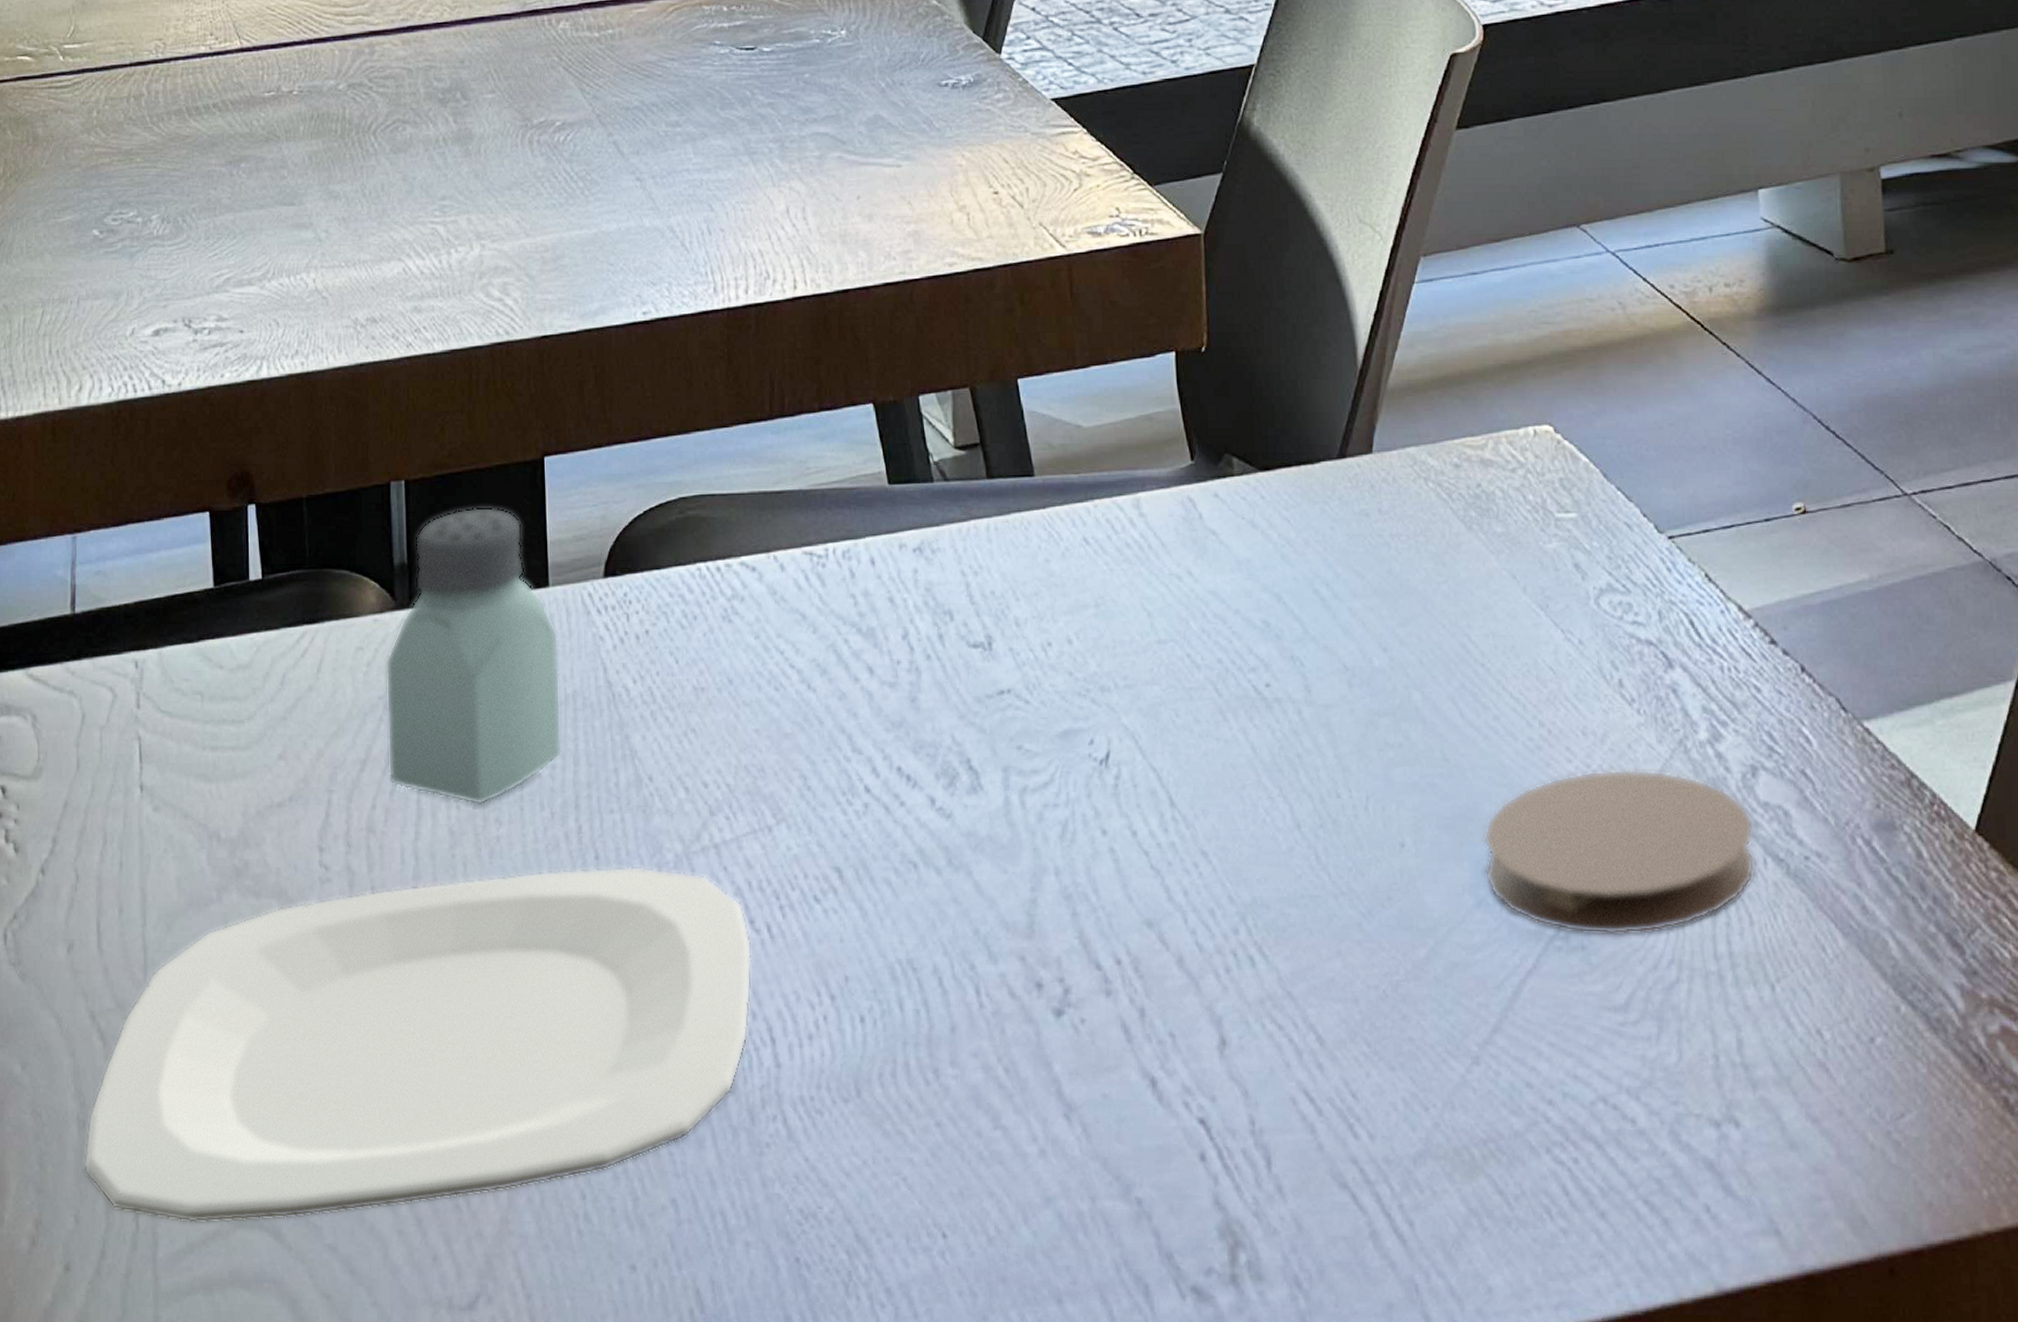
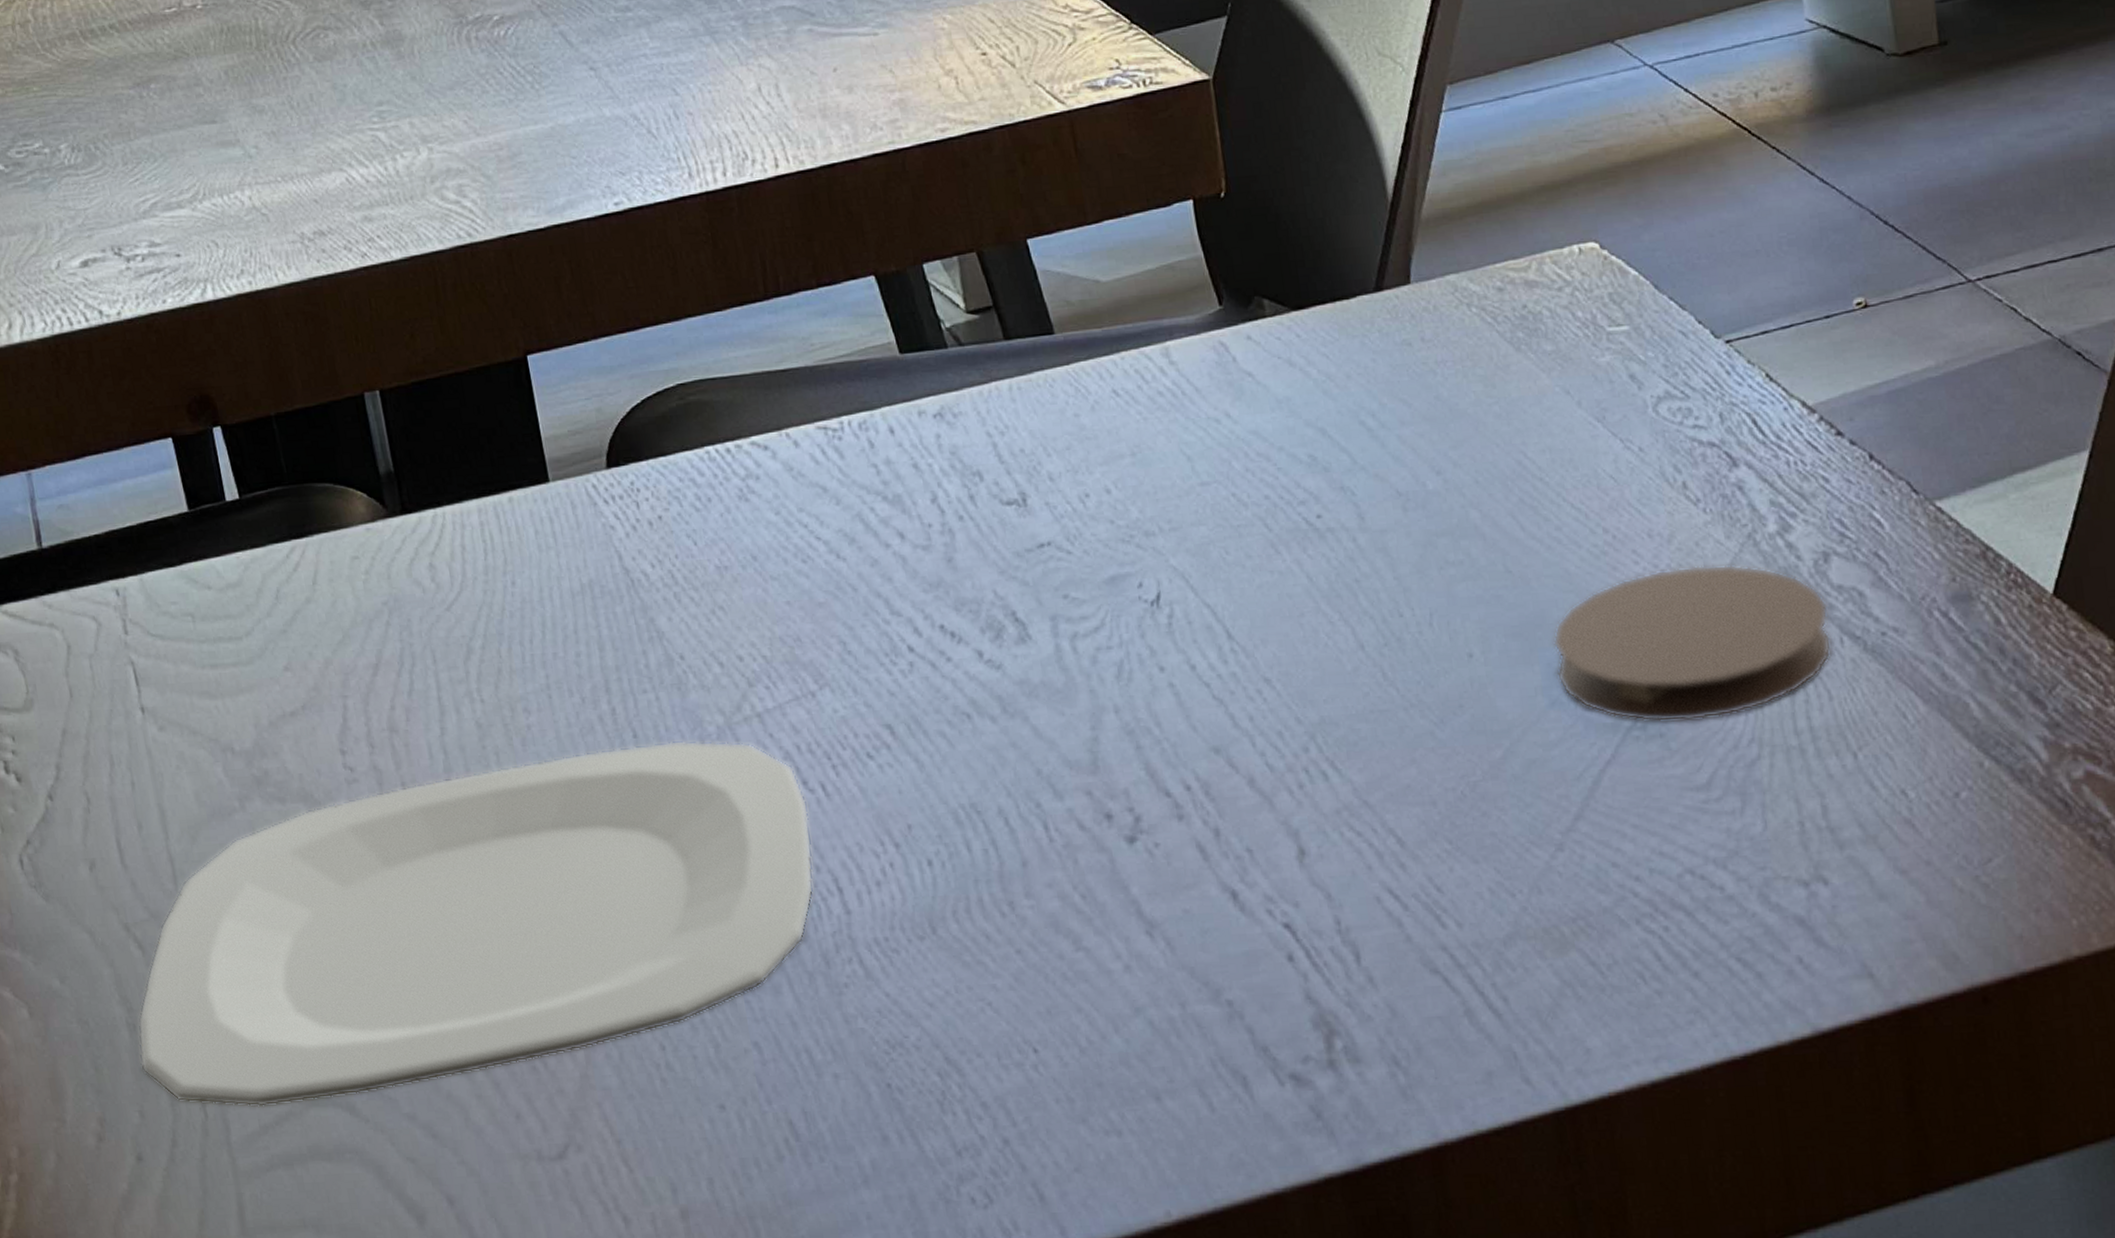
saltshaker: present [386,507,563,806] -> none [384,409,586,698]

